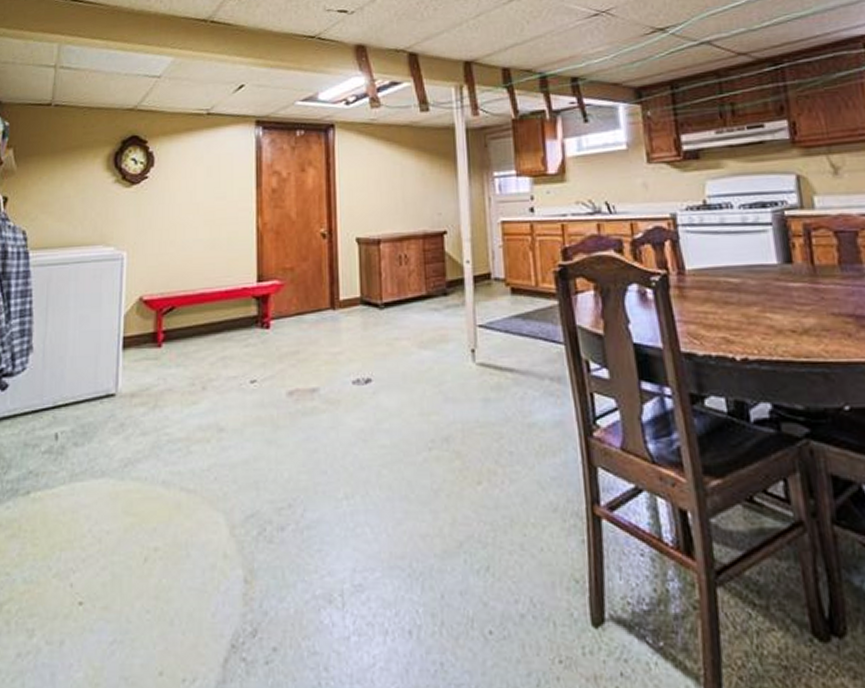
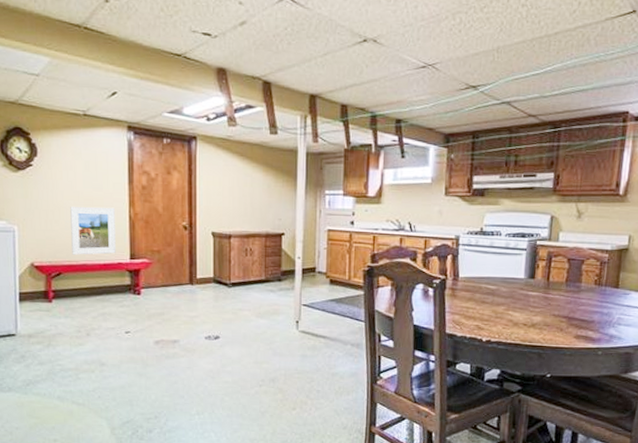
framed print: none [188,218,240,282] -> present [70,206,116,255]

